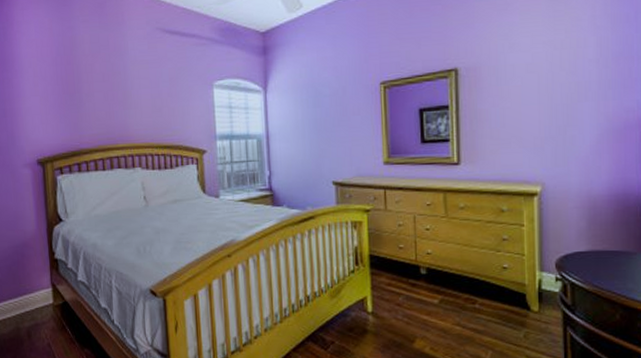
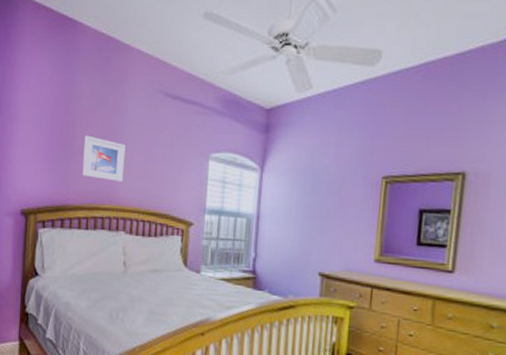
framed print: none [90,79,133,121] -> present [82,135,126,183]

